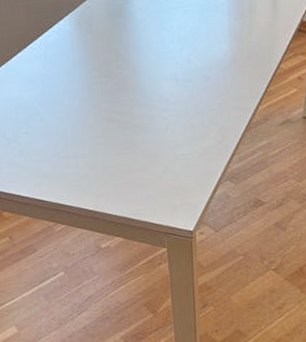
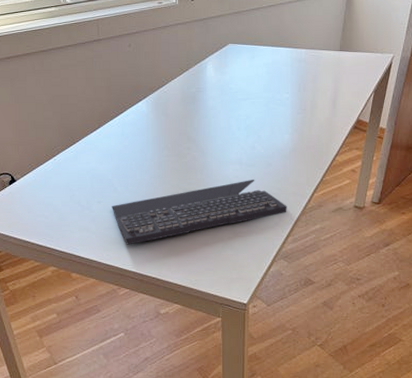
keyboard: none [40,96,231,178] -> present [112,180,287,245]

